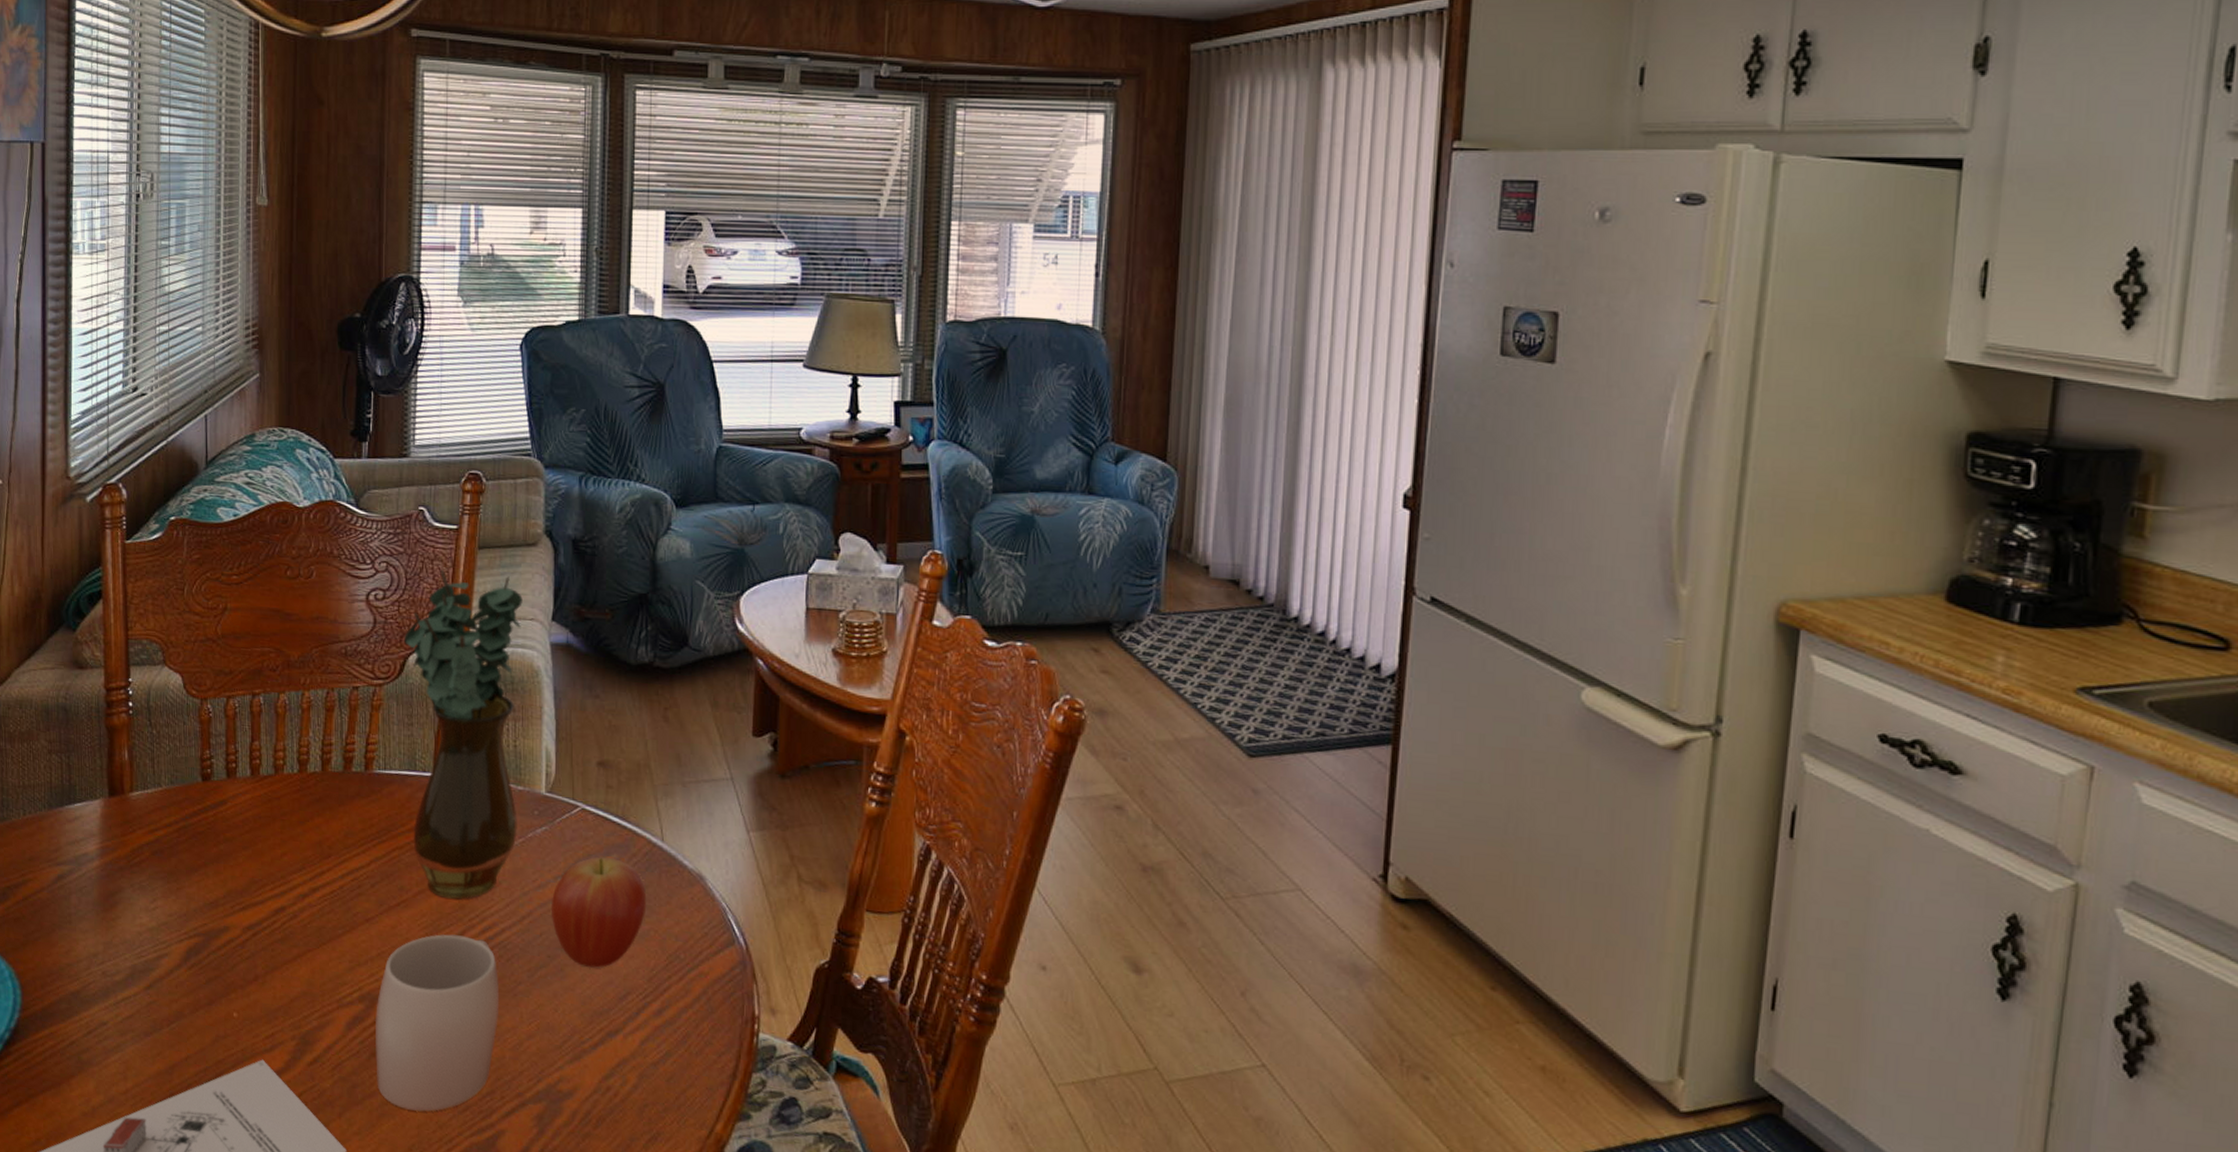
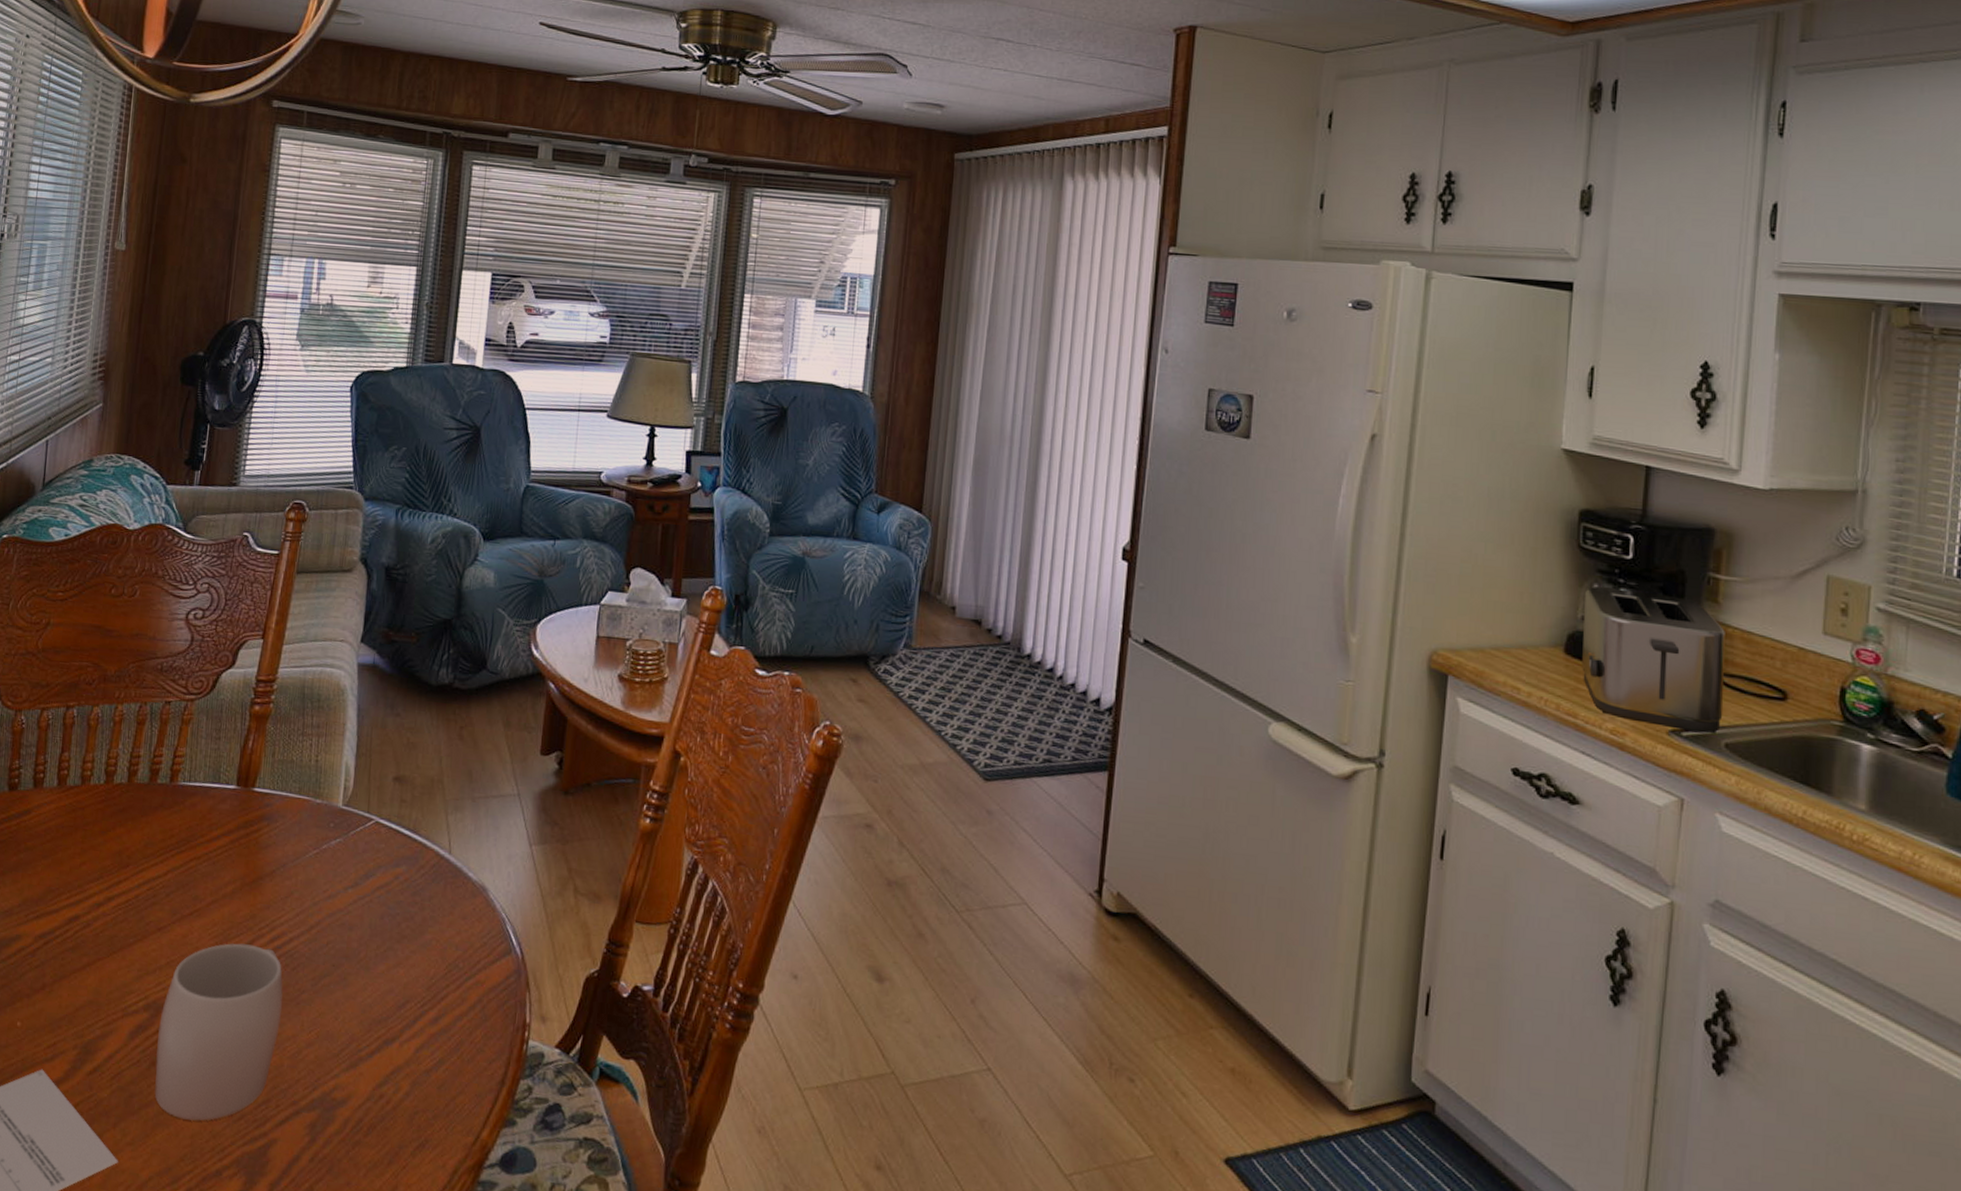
vase: present [403,570,523,899] -> none [210,592,335,909]
fruit: present [552,857,647,968] -> none [339,868,431,977]
toaster: none [1967,523,2152,691] -> present [1582,586,1725,733]

